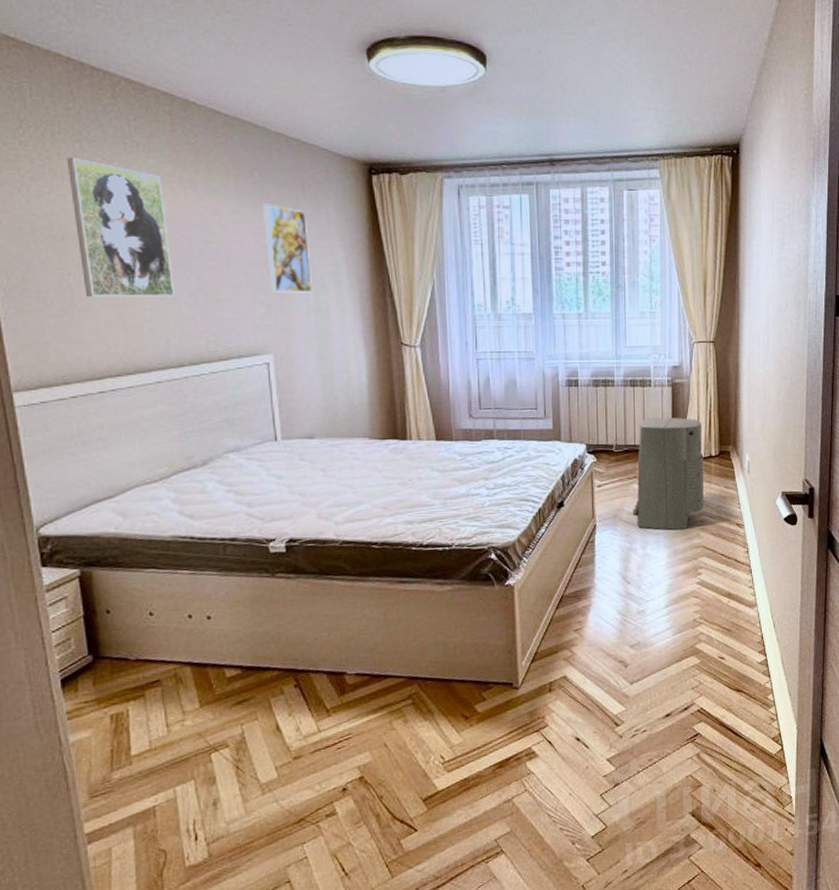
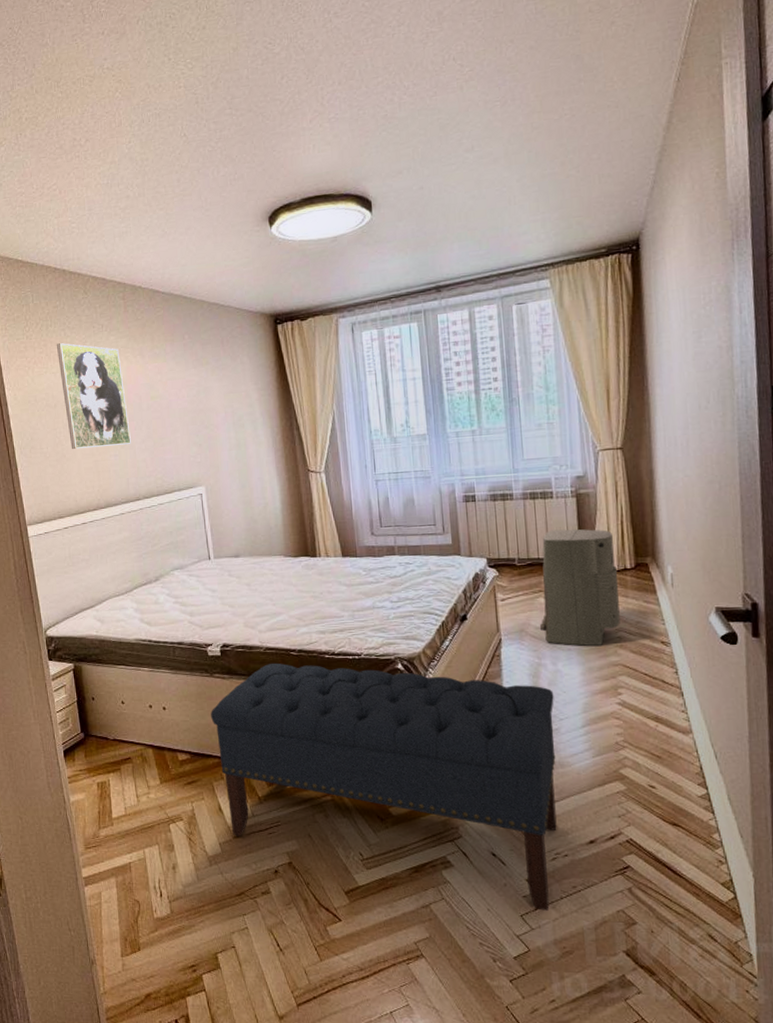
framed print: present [261,203,313,293] -> none [191,360,234,434]
bench: none [270,558,642,787] -> present [211,663,557,911]

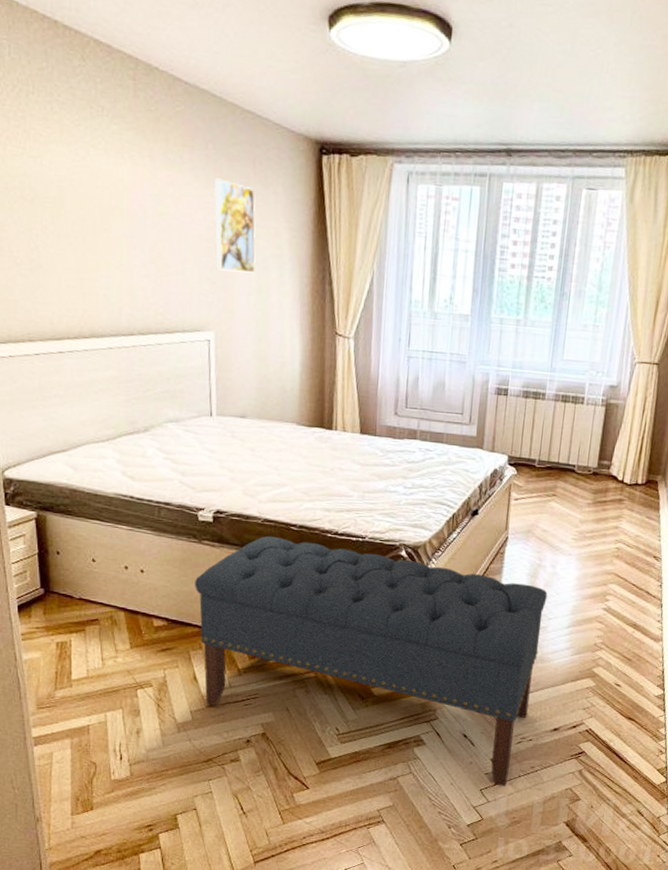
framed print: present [56,343,131,450] -> none [38,119,129,266]
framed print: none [191,360,234,434] -> present [213,178,257,274]
air purifier: present [539,529,620,646] -> none [546,436,633,554]

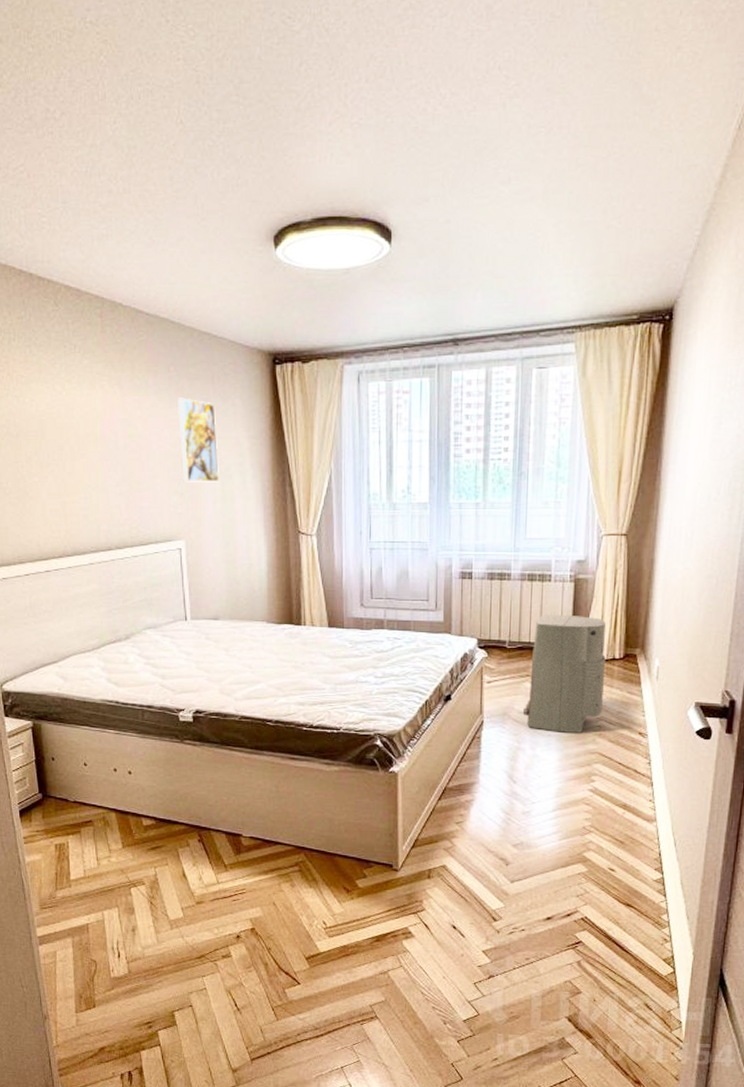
bench: present [195,536,548,786] -> none [179,733,529,979]
air purifier: none [546,436,633,554] -> present [522,614,607,733]

